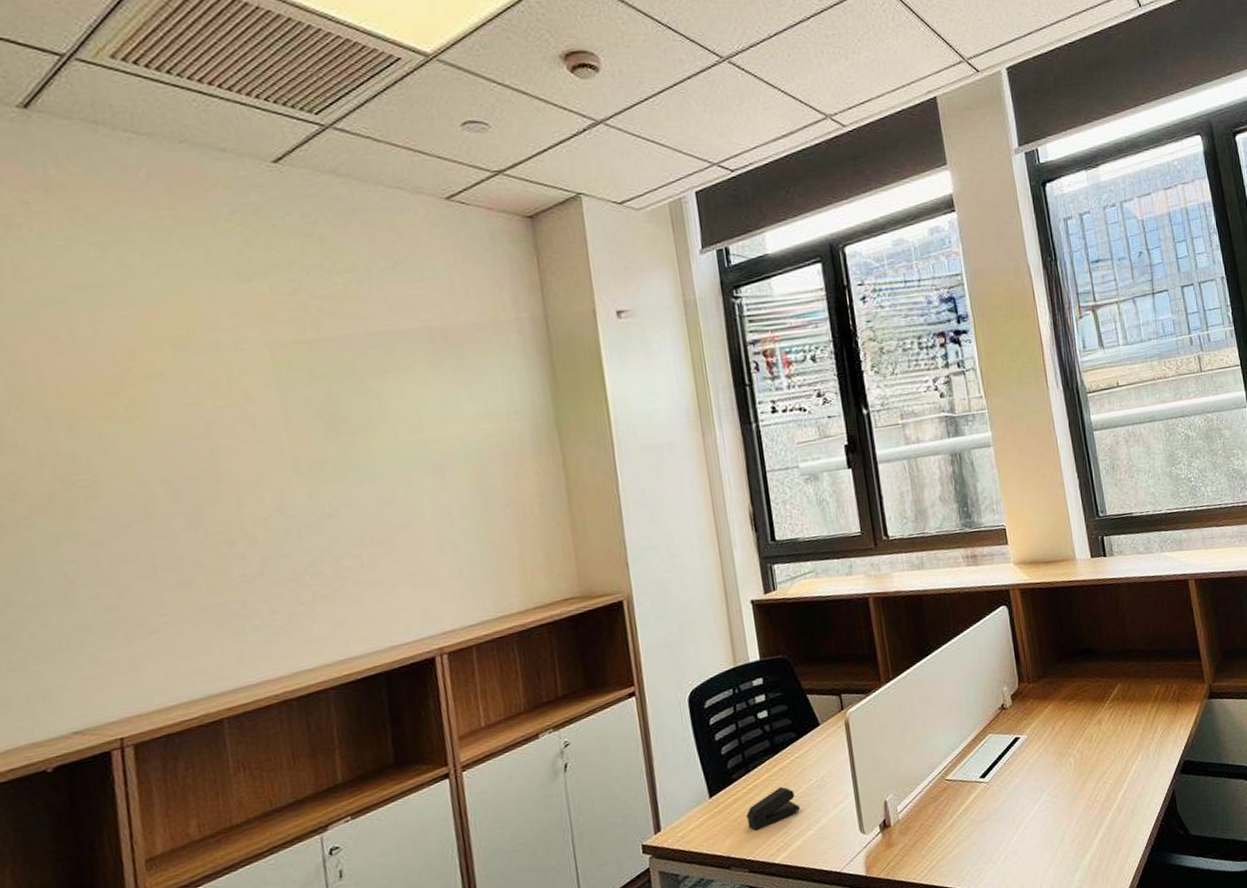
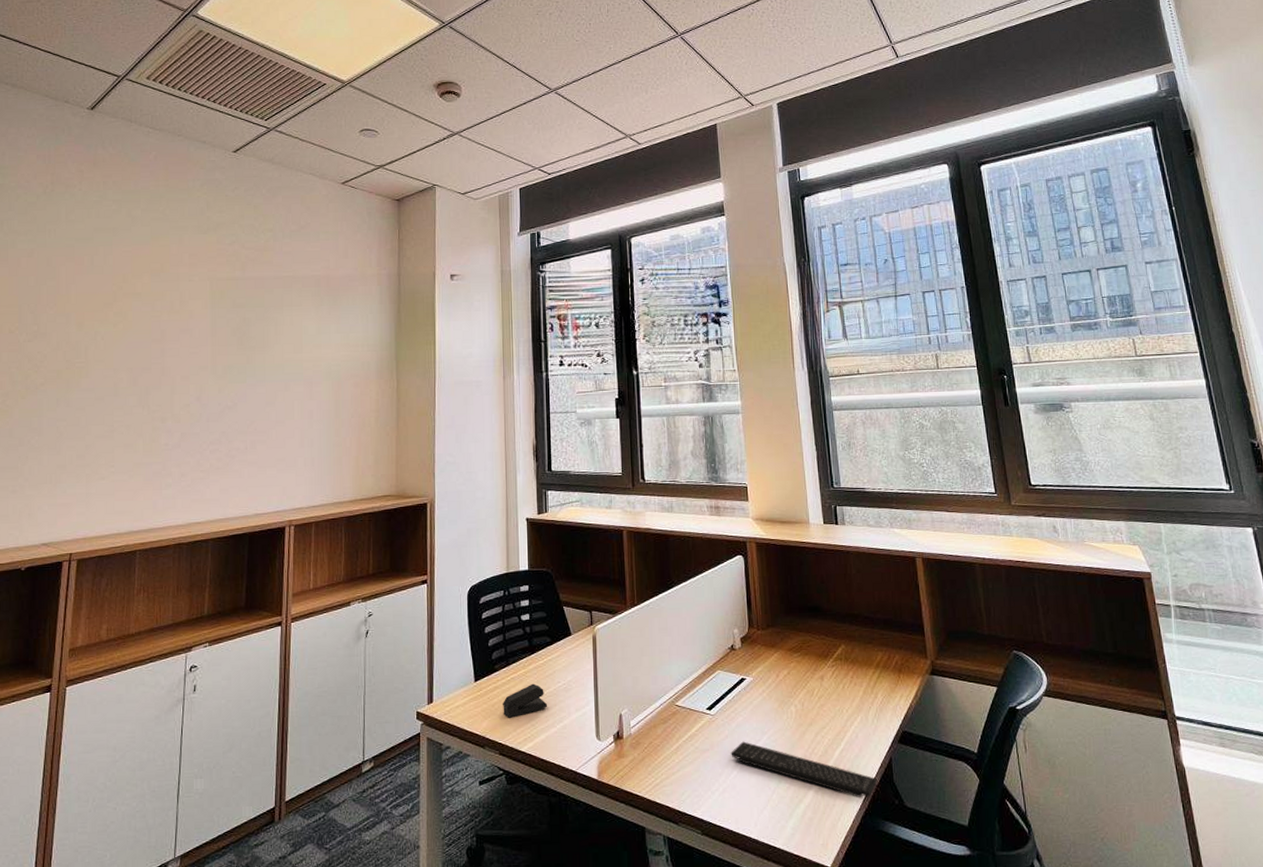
keyboard: none [1009,803,1161,837] -> present [731,741,877,798]

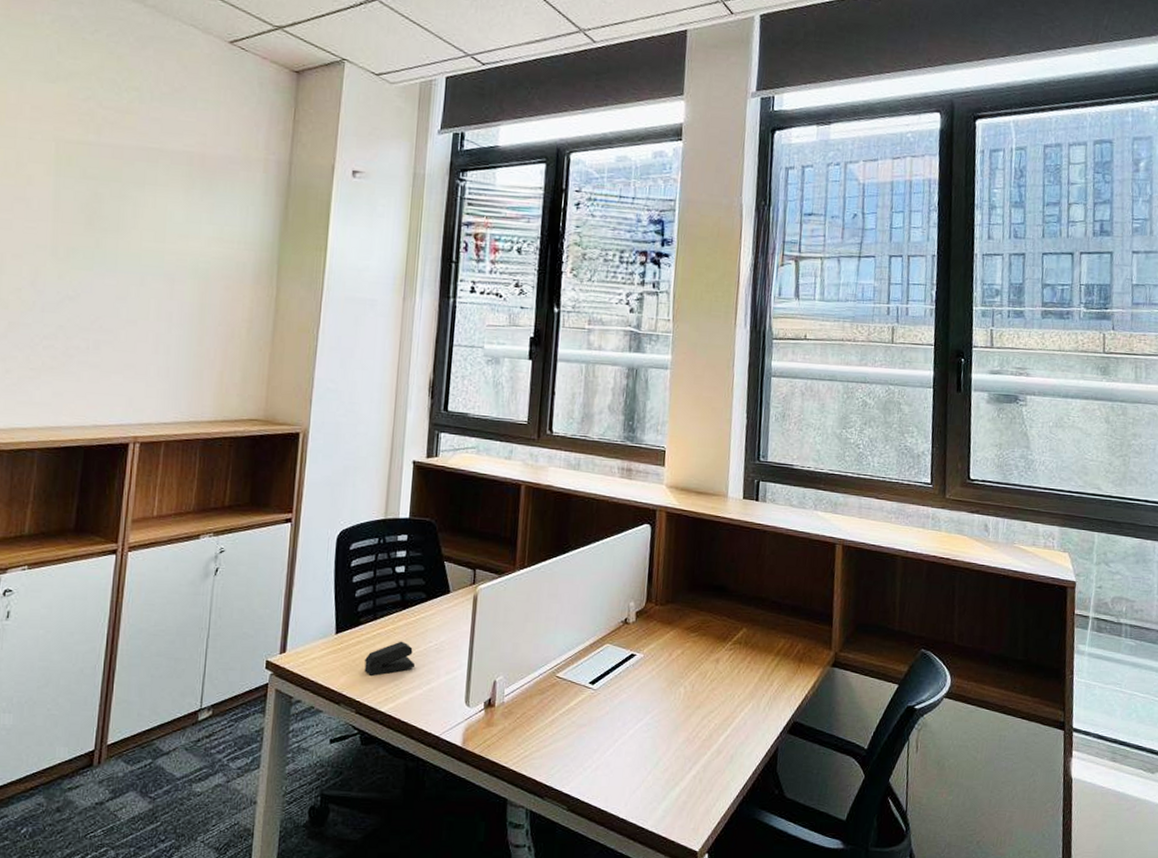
keyboard: present [731,741,877,798] -> none [609,719,760,786]

